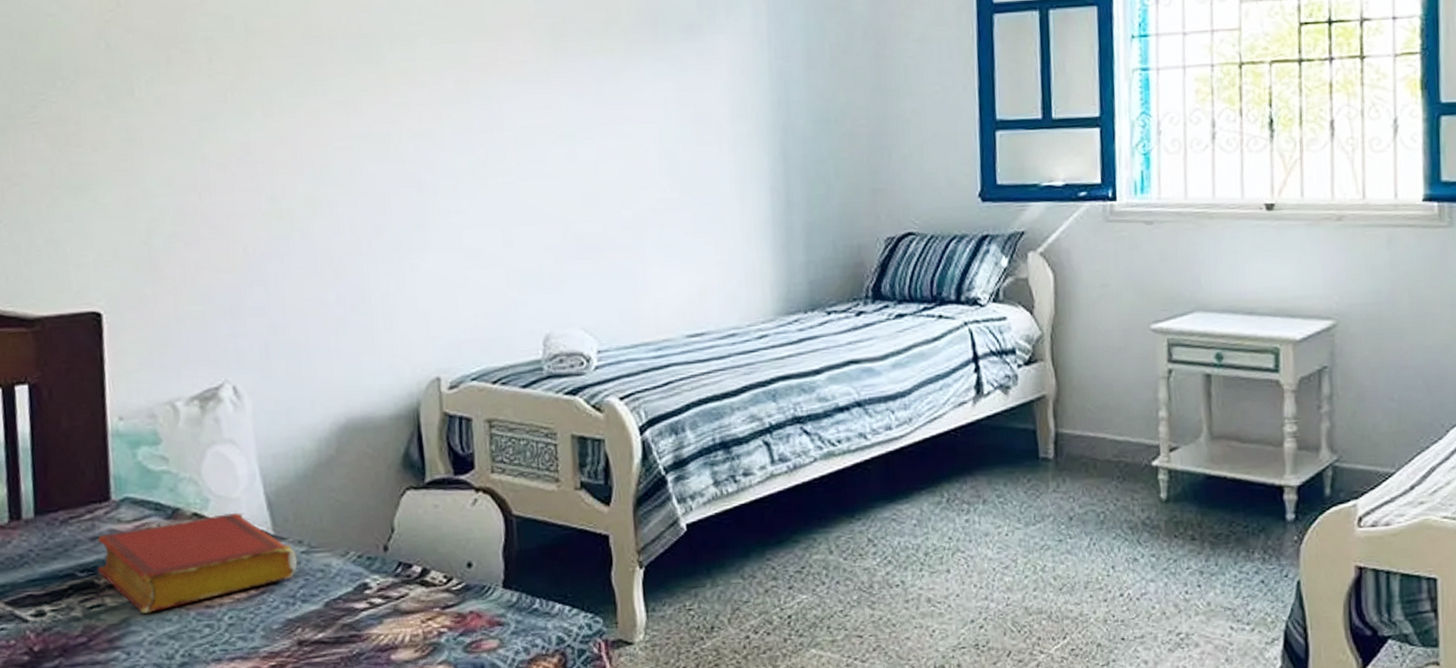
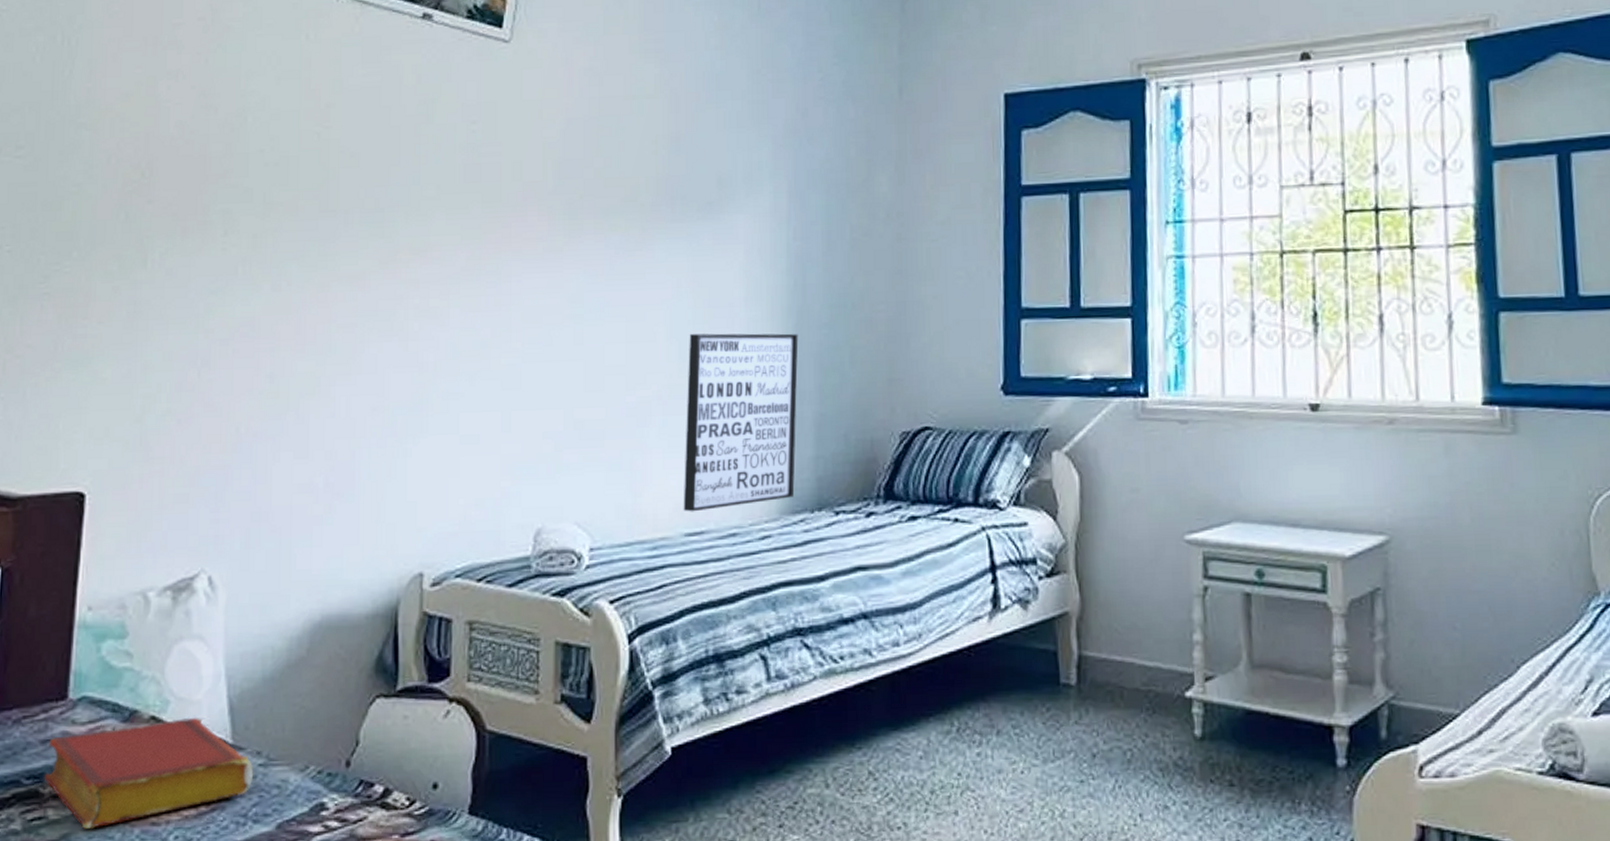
wall art: none [679,148,788,316] -> present [683,333,799,512]

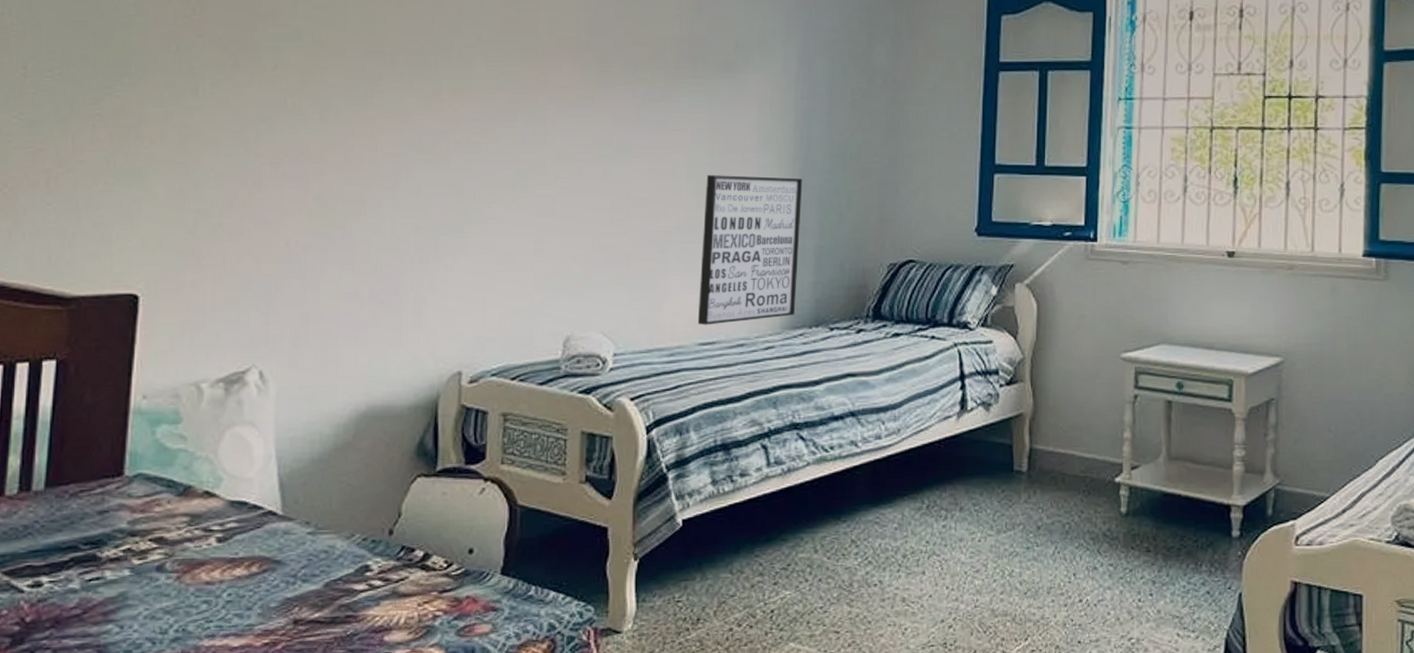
book: present [44,717,254,829] -> none [101,492,303,588]

